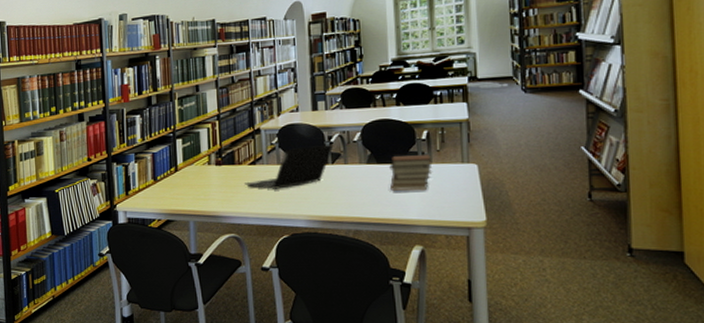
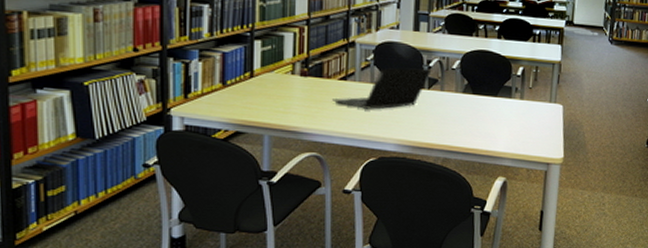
book stack: present [389,154,433,191] -> none [482,87,524,125]

